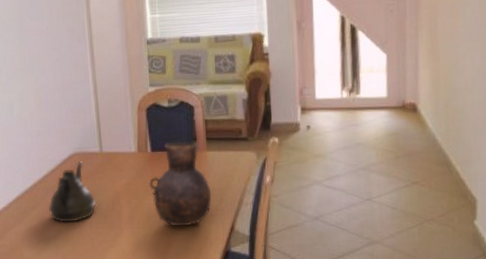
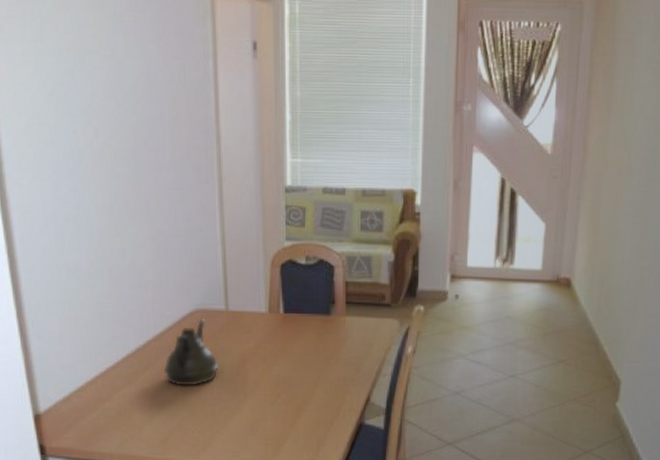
vase: present [149,141,212,227] -> none [280,303,348,396]

